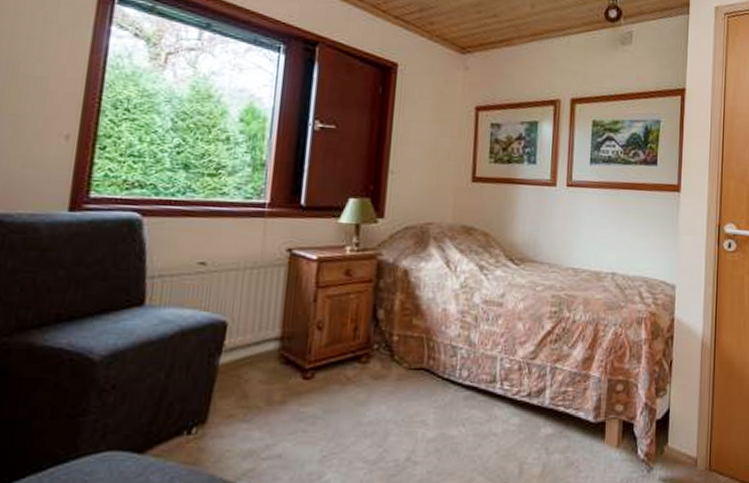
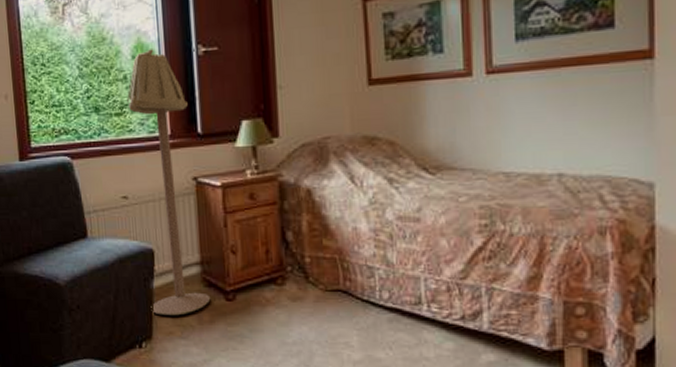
floor lamp: none [211,115,295,396] -> present [127,49,211,316]

